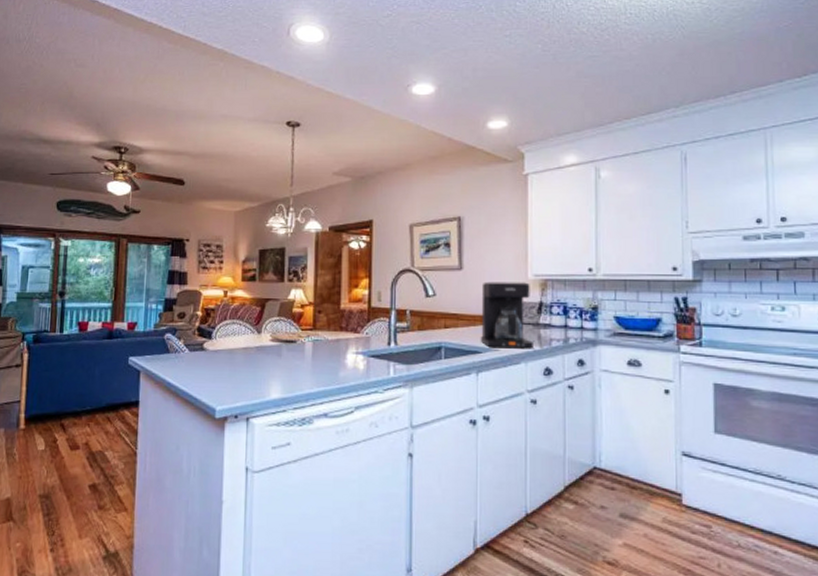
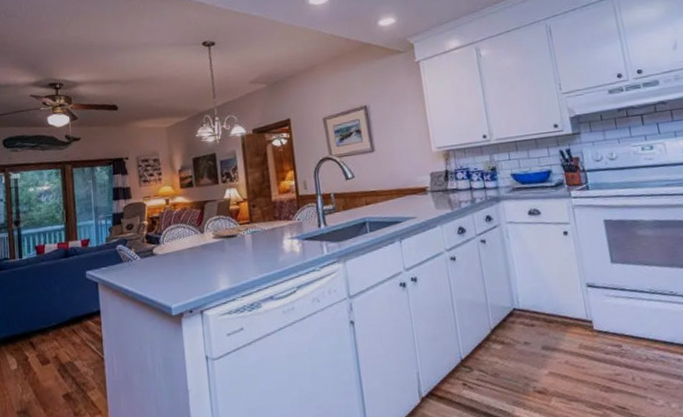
coffee maker: present [480,281,533,349] -> none [393,155,446,217]

